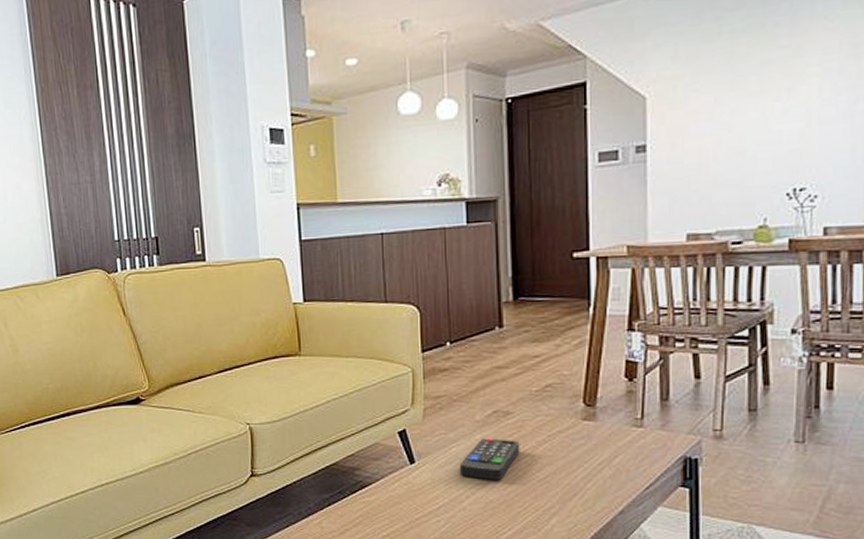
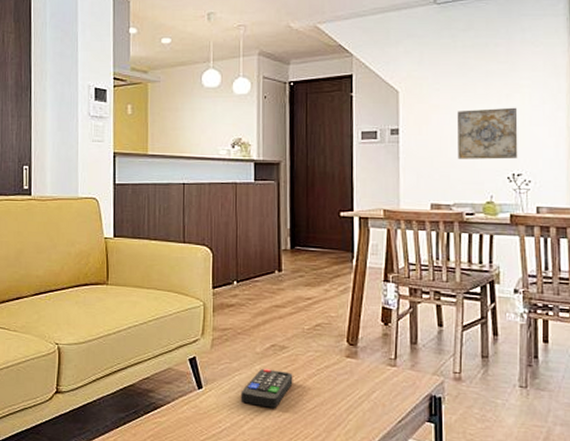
wall art: none [721,103,803,176] -> present [456,107,518,160]

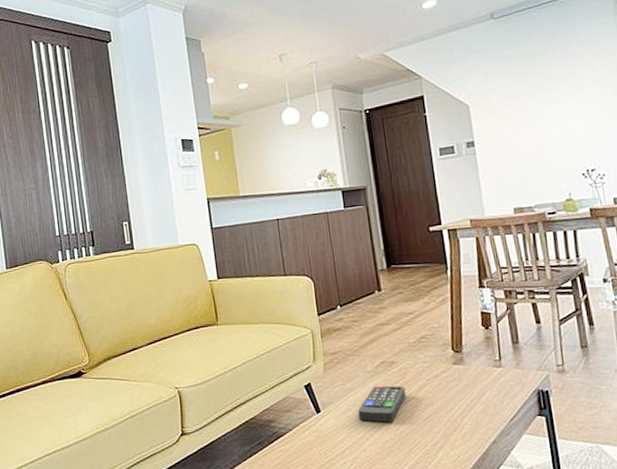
wall art: present [456,107,518,160] -> none [526,106,590,163]

